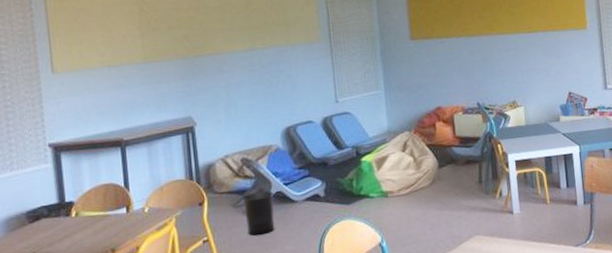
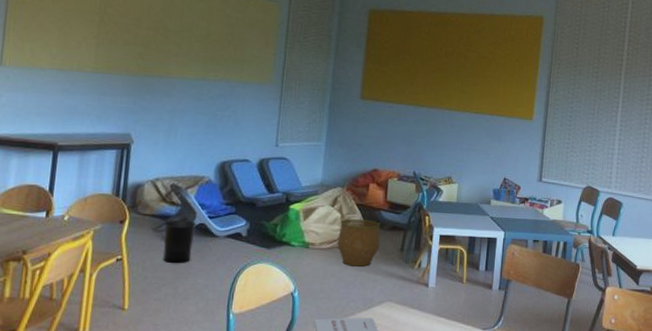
basket: none [414,158,458,208] -> present [337,219,382,267]

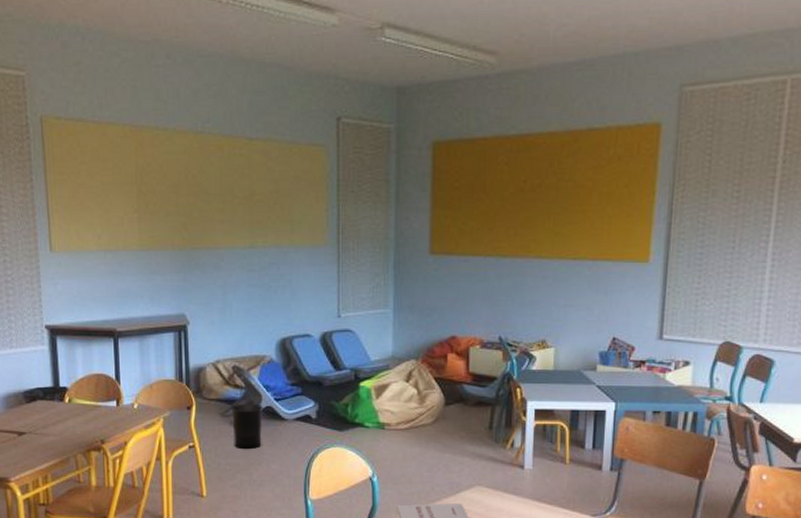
basket: present [337,219,382,267] -> none [416,395,465,448]

